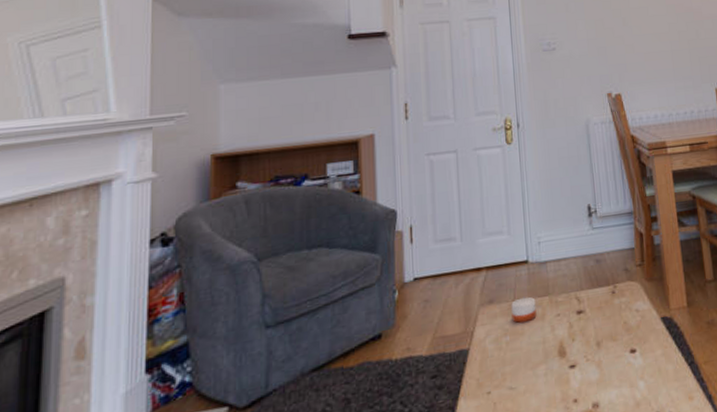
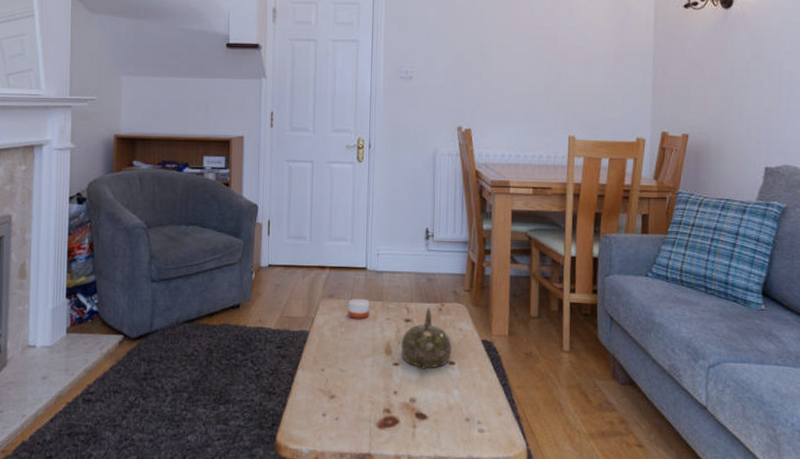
teapot: none [575,292,631,367] -> present [400,307,451,371]

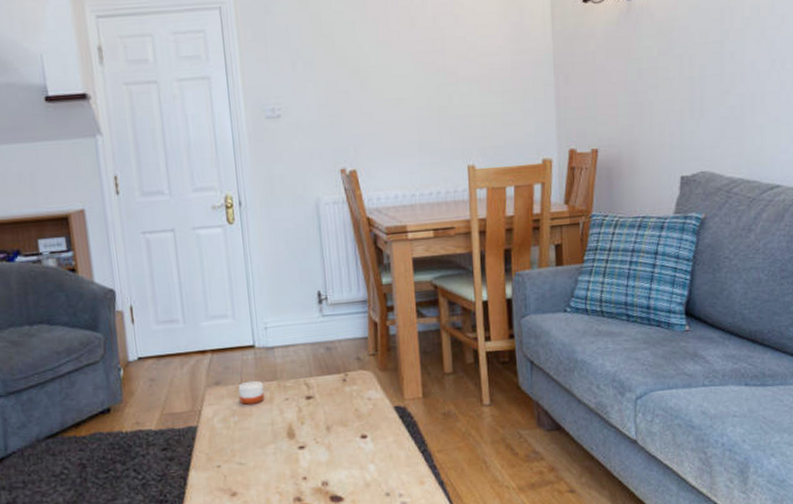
teapot: present [400,307,451,371] -> none [304,379,362,450]

